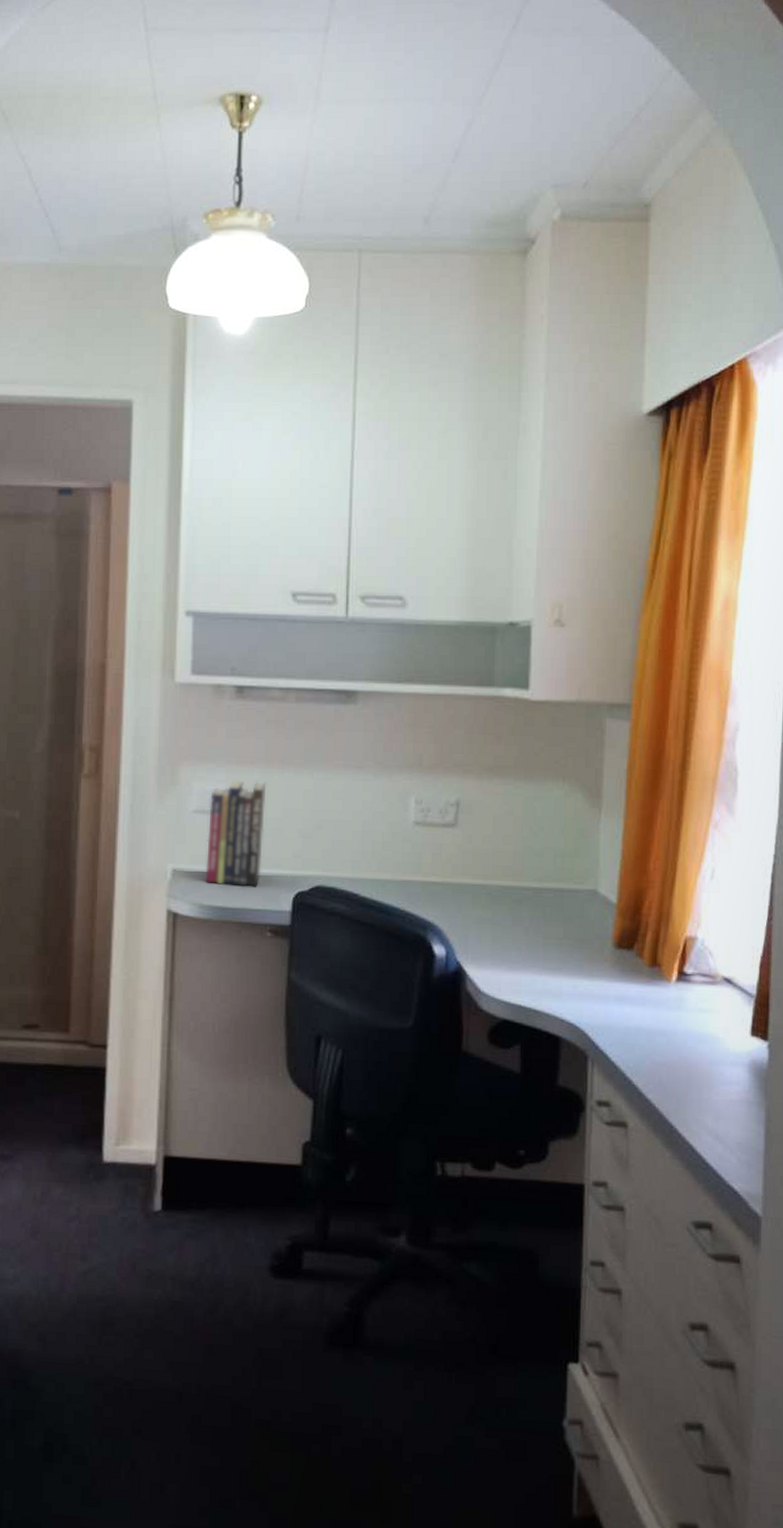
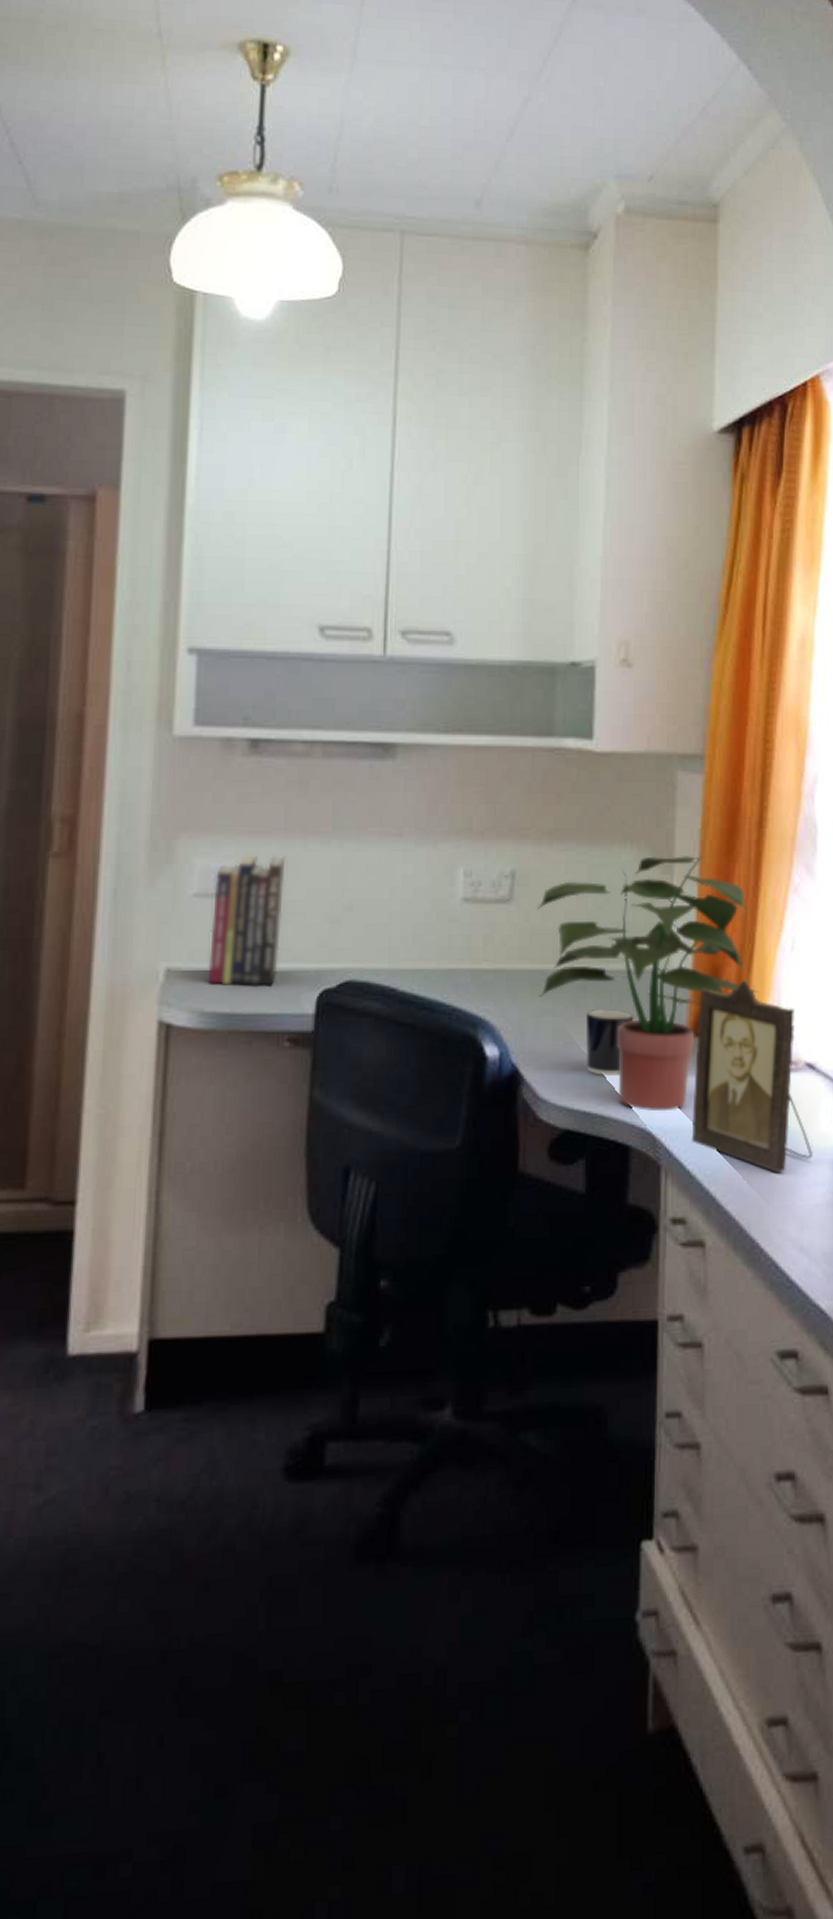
potted plant: none [479,791,679,1011] -> present [537,856,758,1112]
mug: none [522,920,565,977] -> present [586,1009,634,1075]
photo frame: none [615,902,729,1070] -> present [691,979,813,1172]

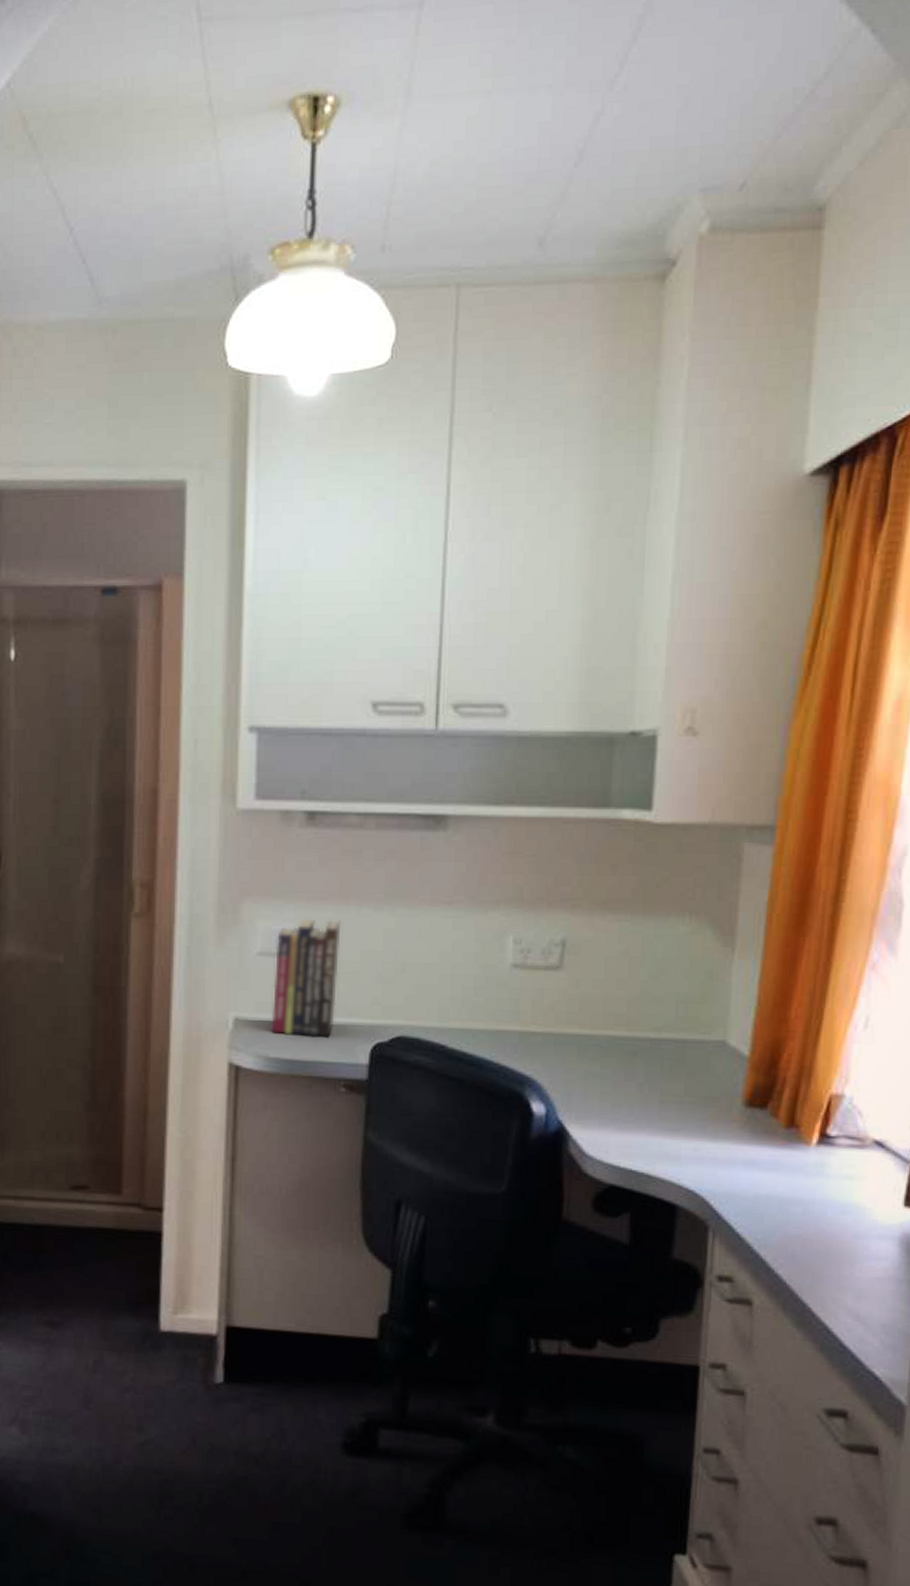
potted plant: present [537,856,758,1112] -> none [587,928,824,1176]
mug: present [586,1009,634,1075] -> none [634,1075,686,1139]
photo frame: present [691,979,813,1172] -> none [742,1054,876,1244]

